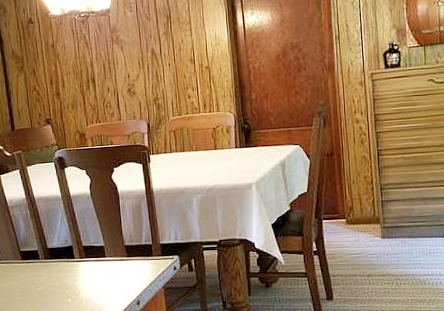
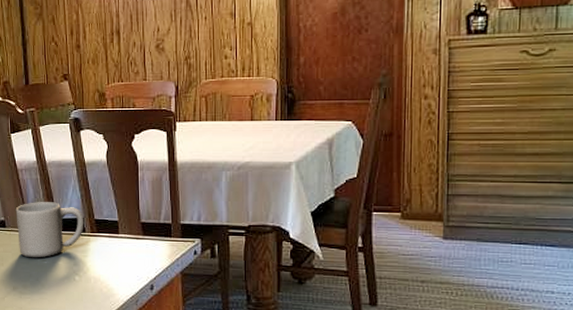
mug: none [8,234,74,287] -> present [15,202,84,258]

